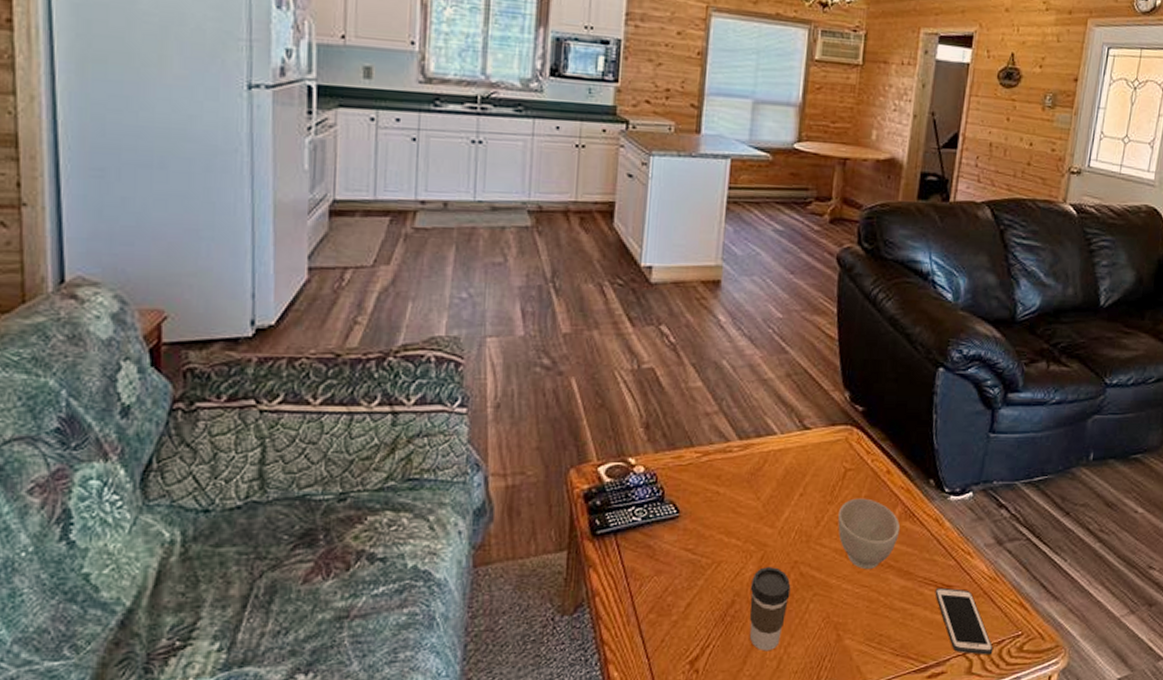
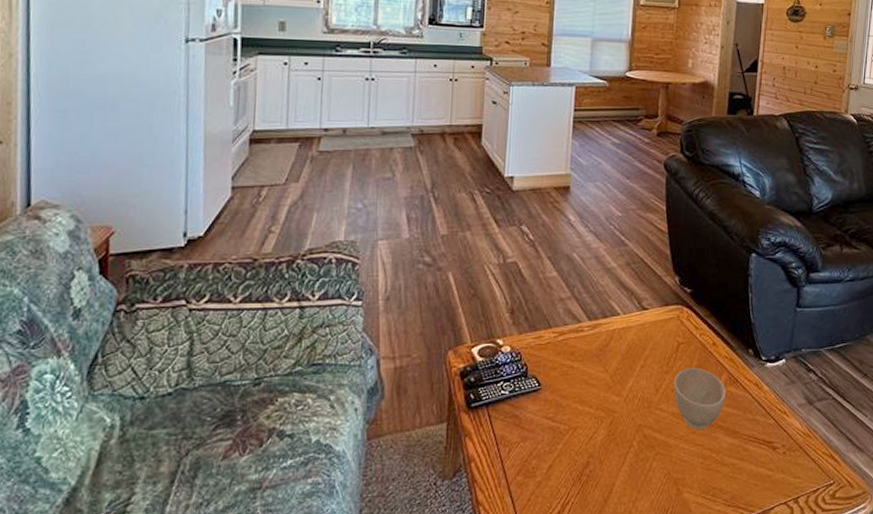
coffee cup: present [749,566,791,652] -> none [602,430,636,506]
cell phone: present [935,587,994,655] -> none [758,443,810,503]

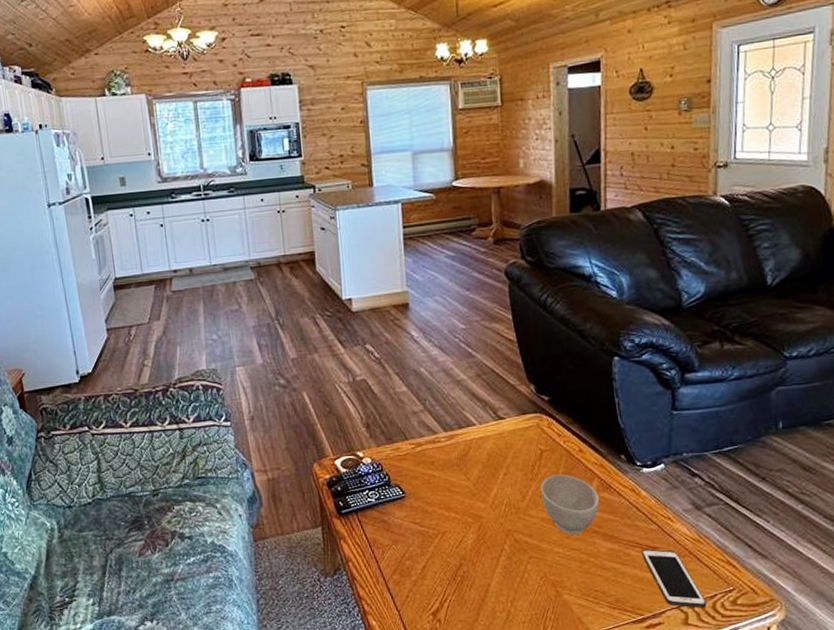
cell phone: none [758,443,810,503] -> present [641,549,707,608]

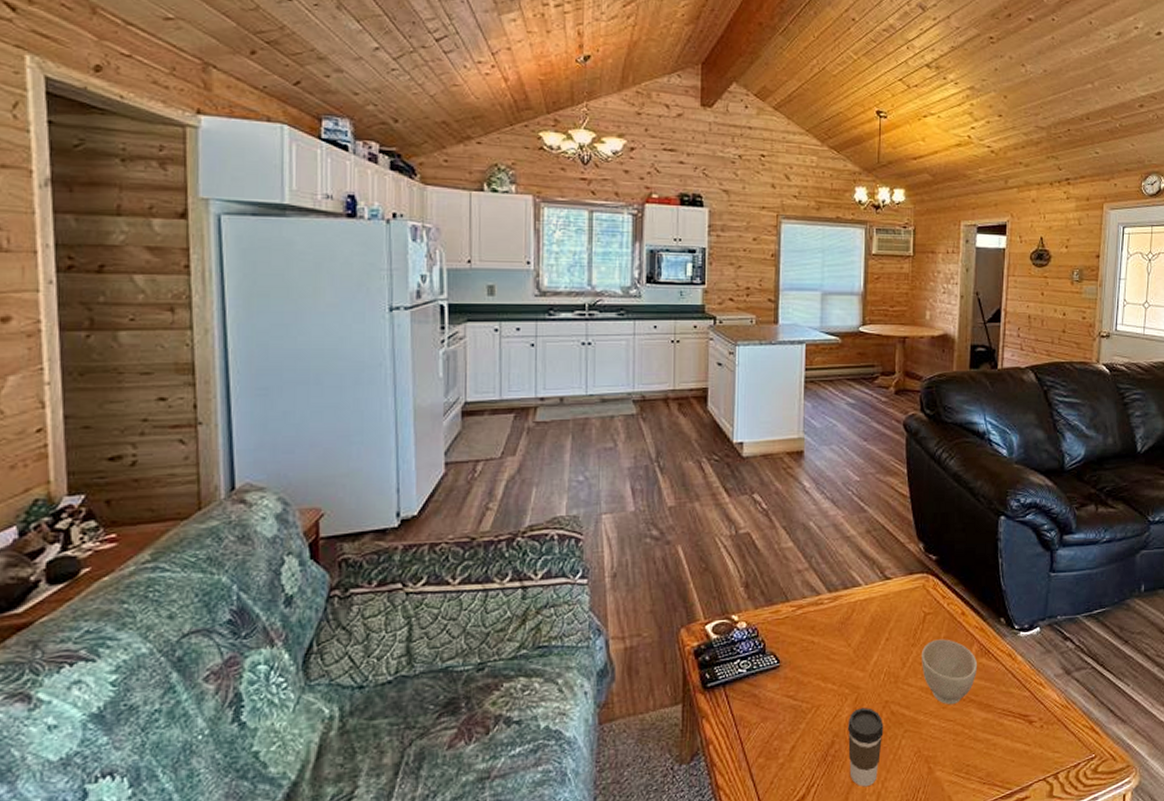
coffee cup: none [473,534,509,605] -> present [847,707,884,787]
cell phone: present [641,549,707,608] -> none [1013,717,1071,779]

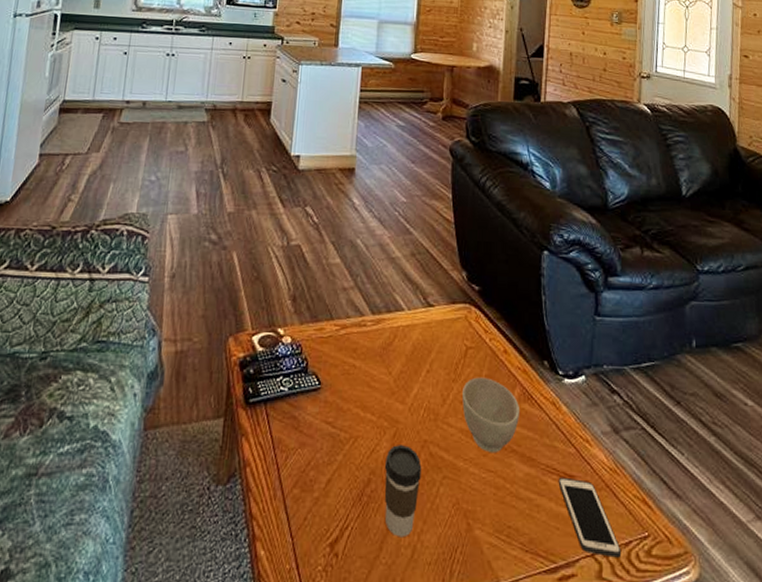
cell phone: none [1013,717,1071,779] -> present [558,477,622,558]

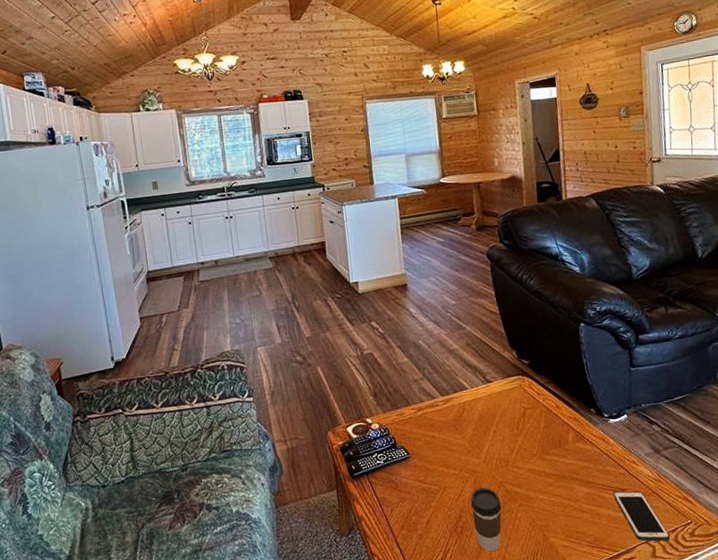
bowl: present [462,377,521,454] -> none [526,428,576,483]

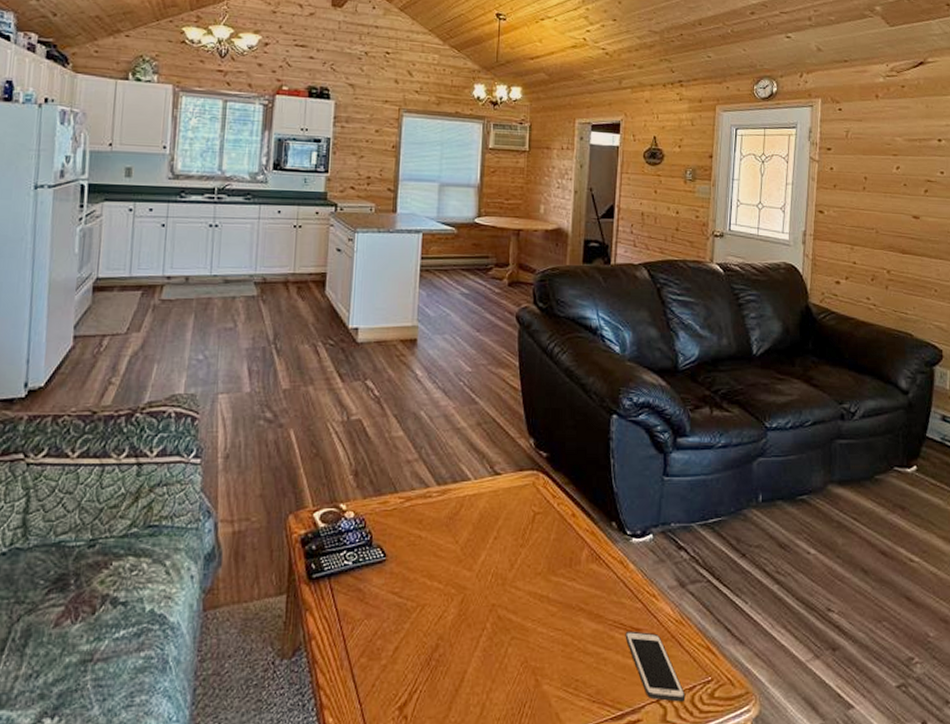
coffee cup: present [470,487,502,552] -> none [452,609,490,697]

